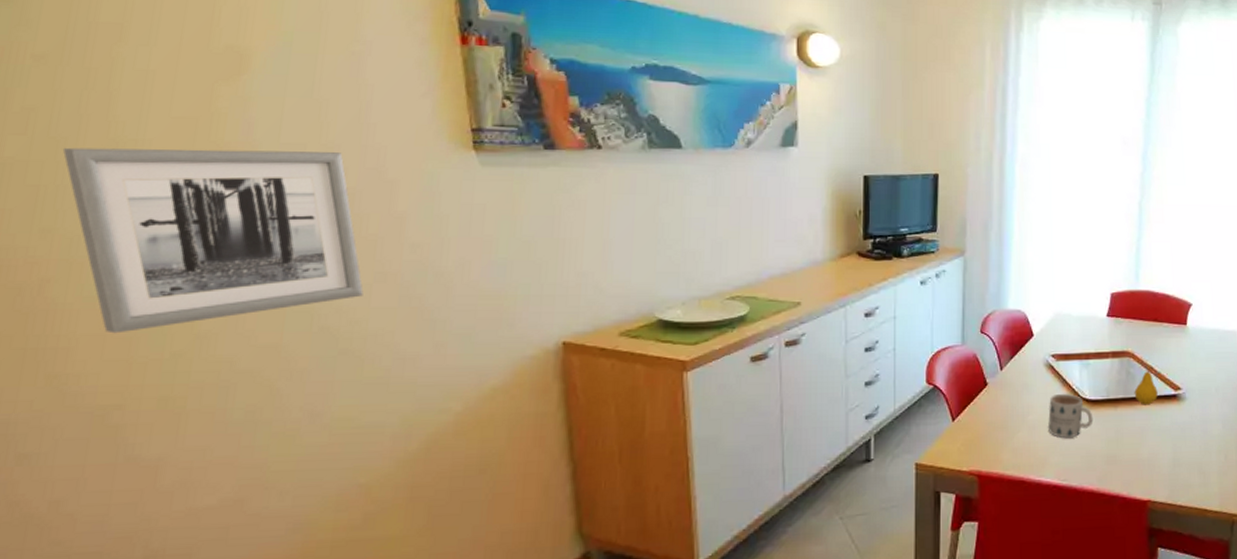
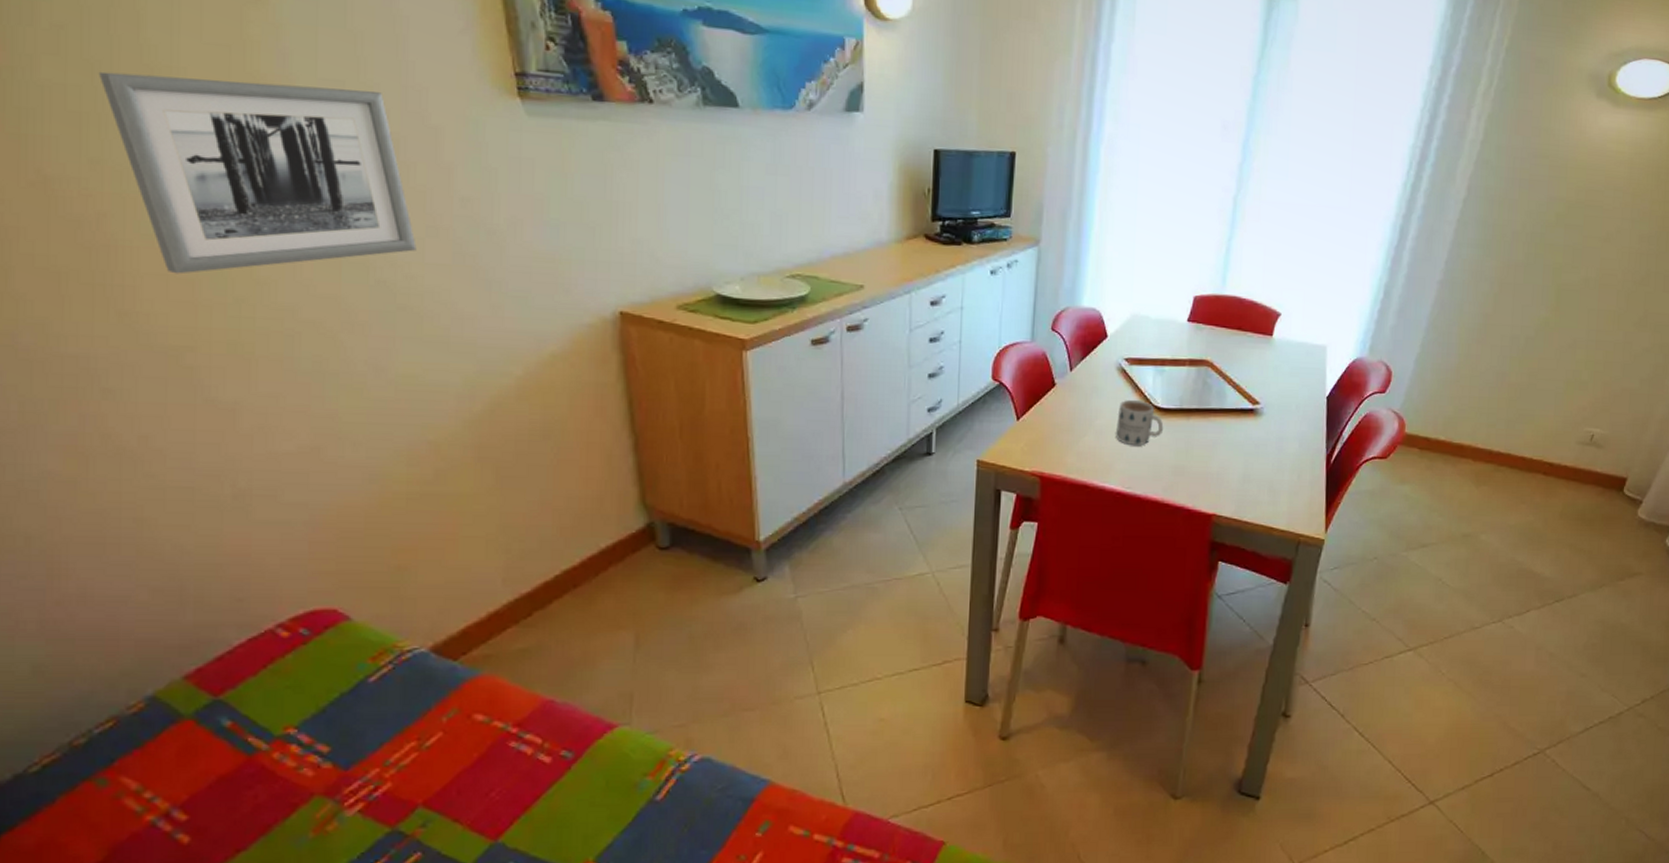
fruit: present [1134,366,1158,405] -> none [1209,377,1234,418]

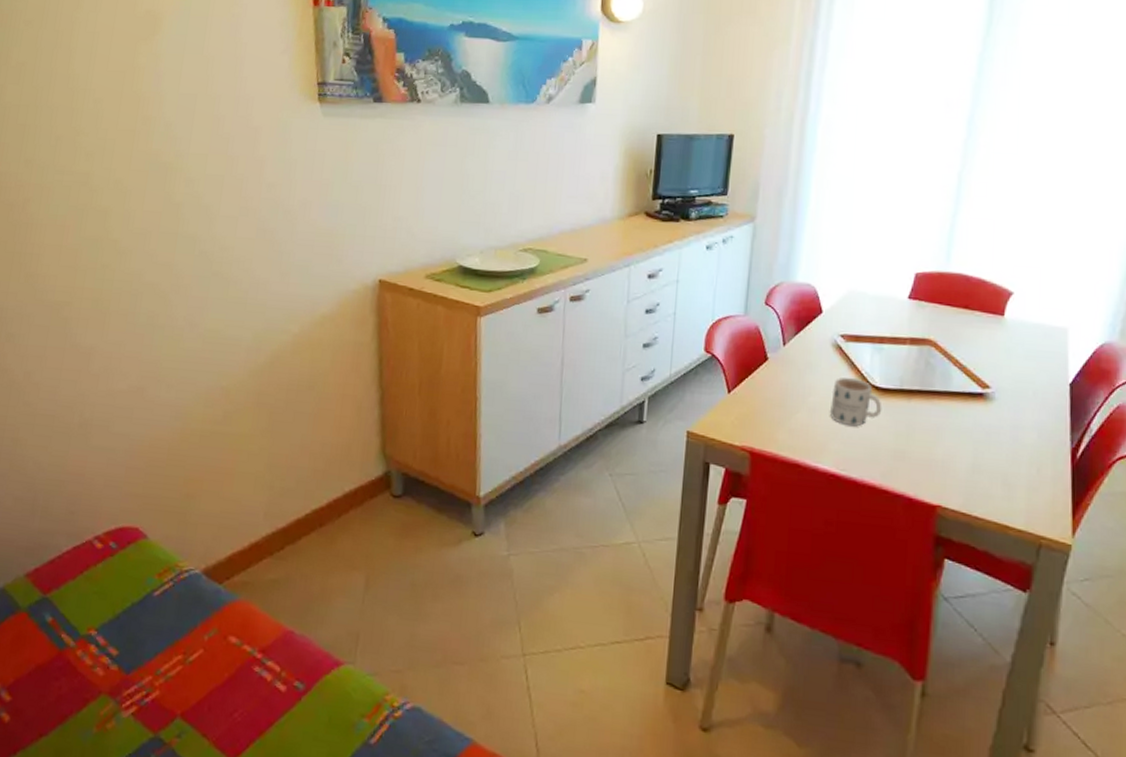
wall art: present [98,71,417,275] -> none [40,95,232,246]

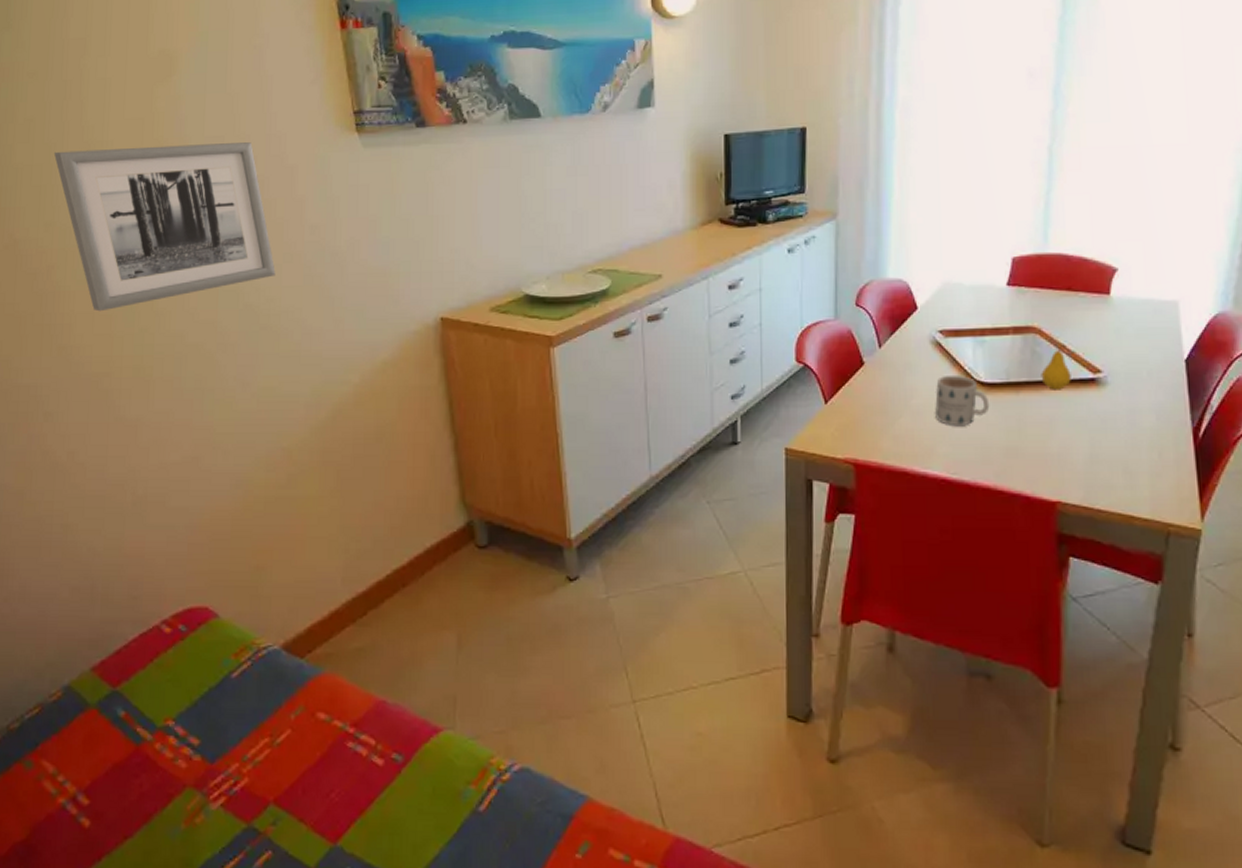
wall art: none [40,95,232,246] -> present [53,142,276,312]
fruit: none [932,358,961,401] -> present [1041,344,1071,390]

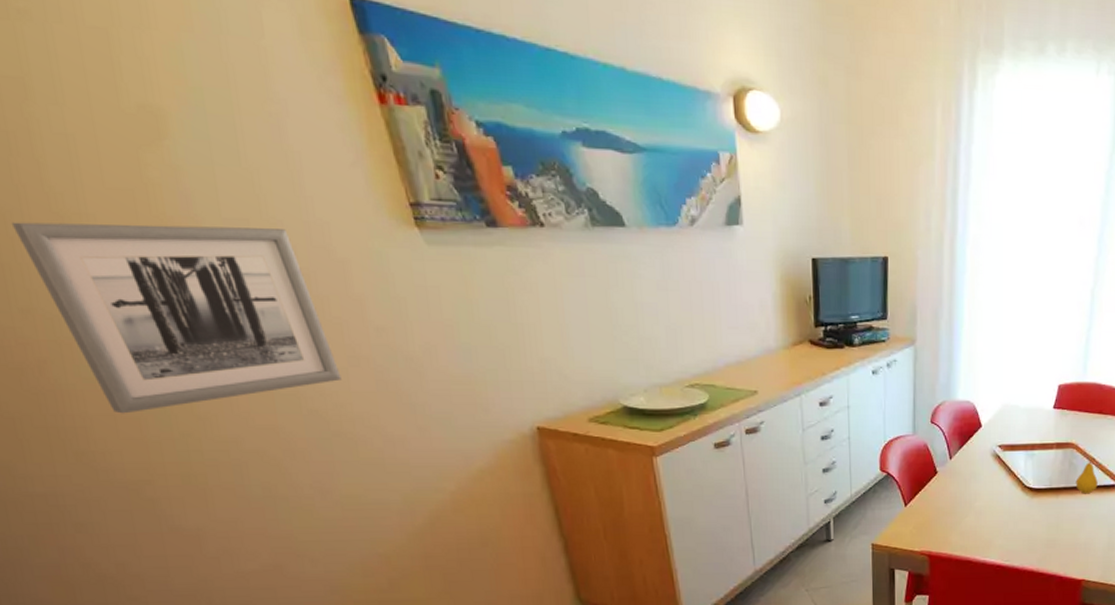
mug: present [935,374,990,427] -> none [994,482,1036,524]

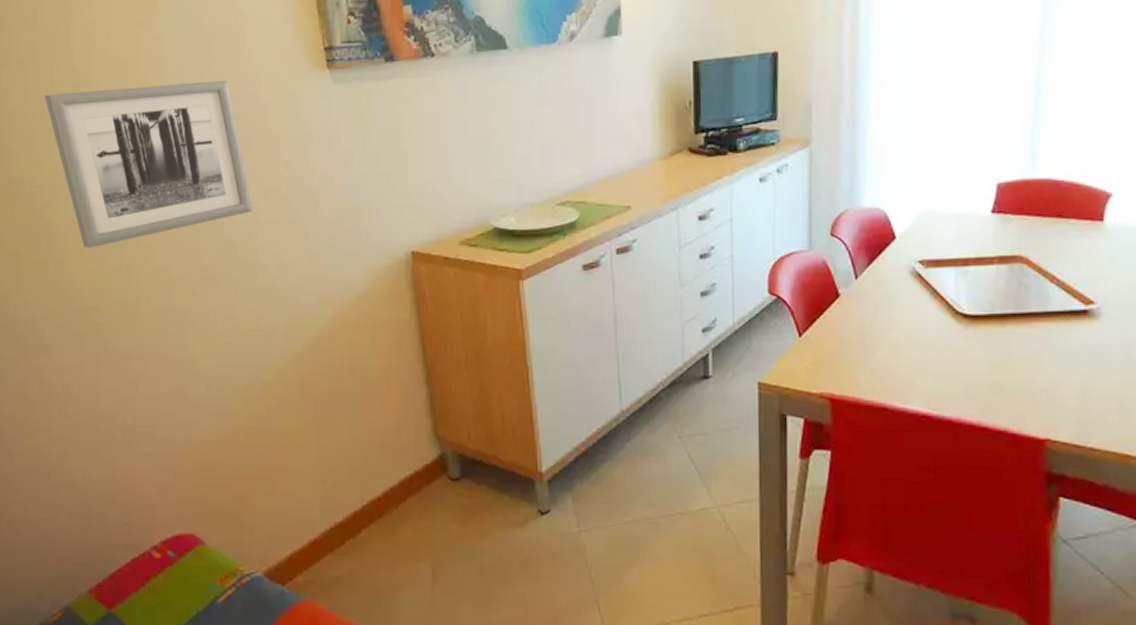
fruit: present [1075,457,1098,494] -> none [1028,274,1061,323]

